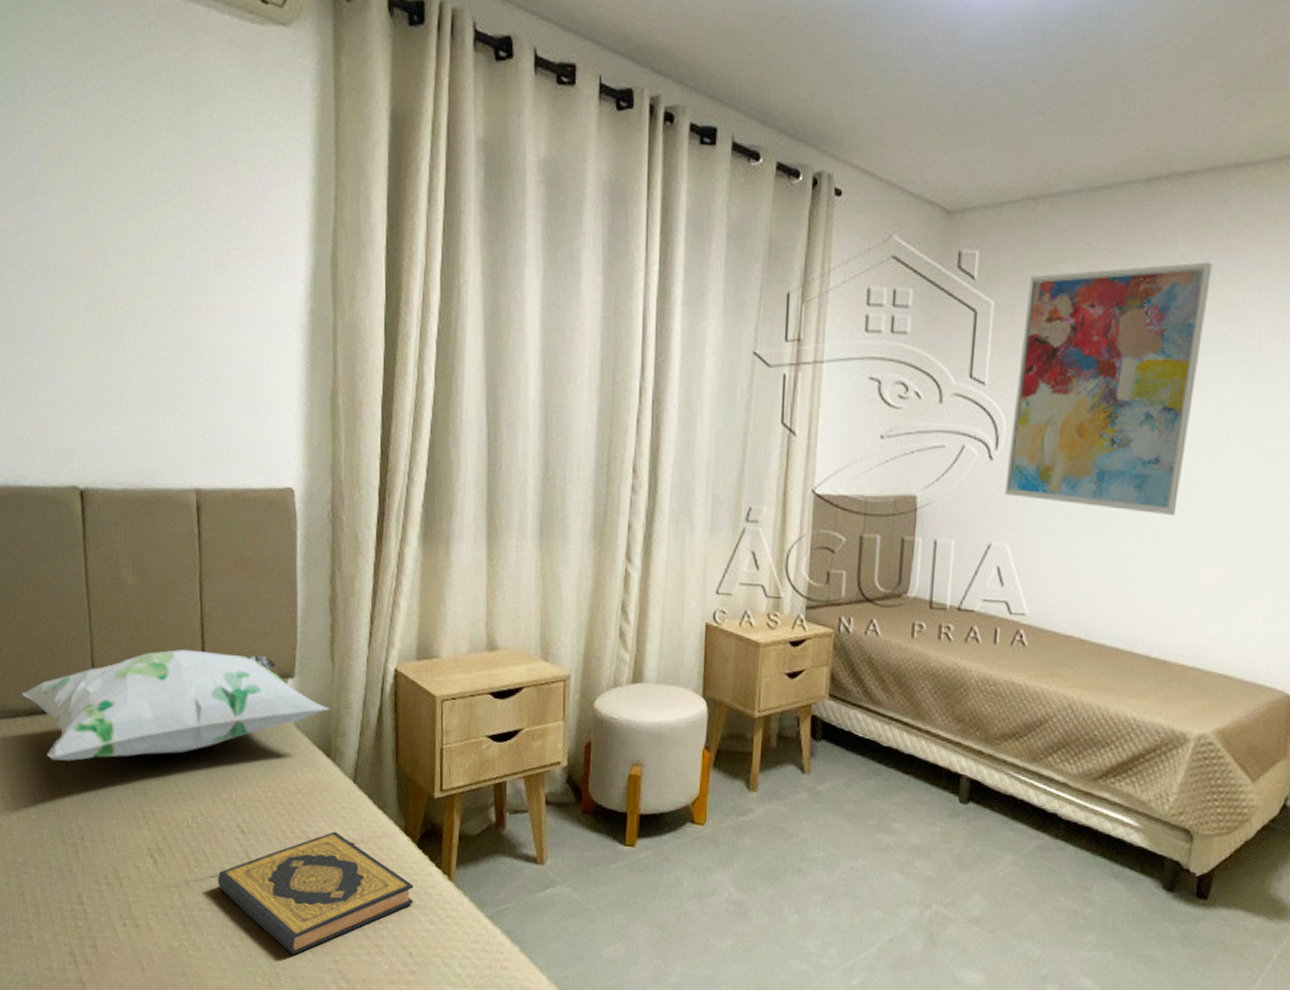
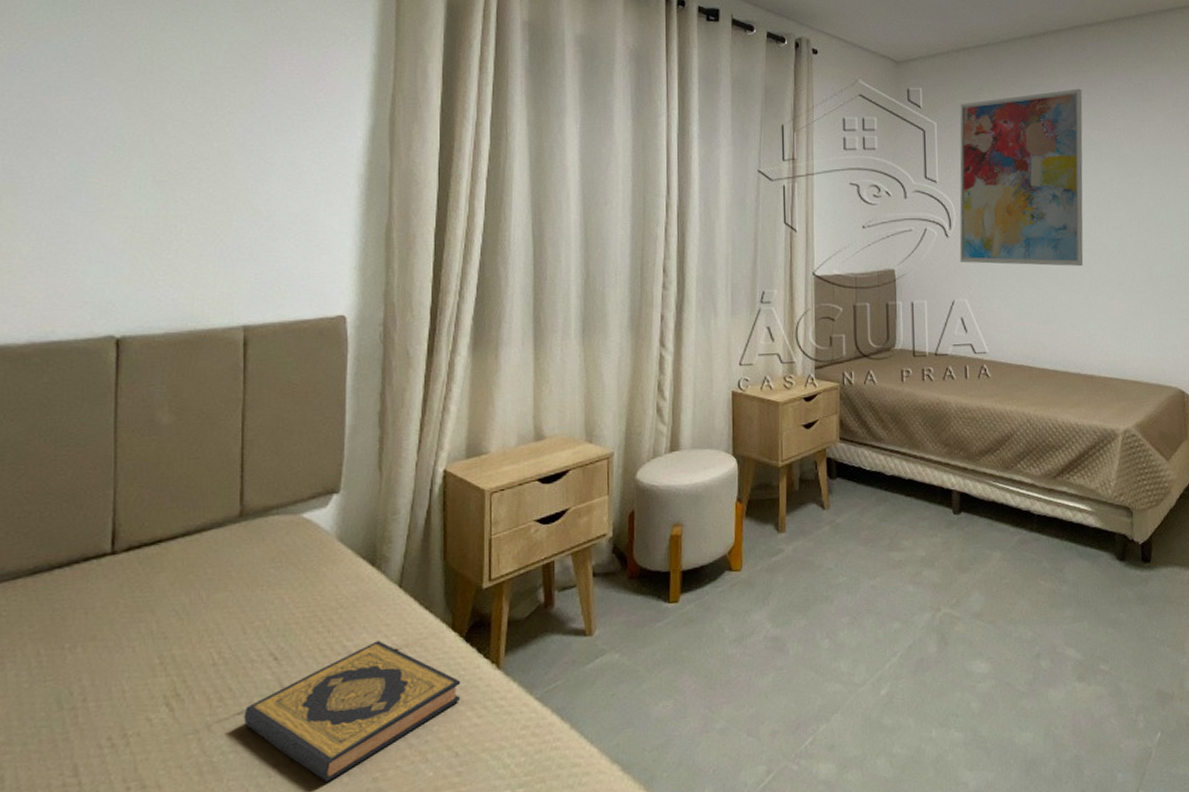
decorative pillow: present [22,649,329,761] -> none [26,475,376,619]

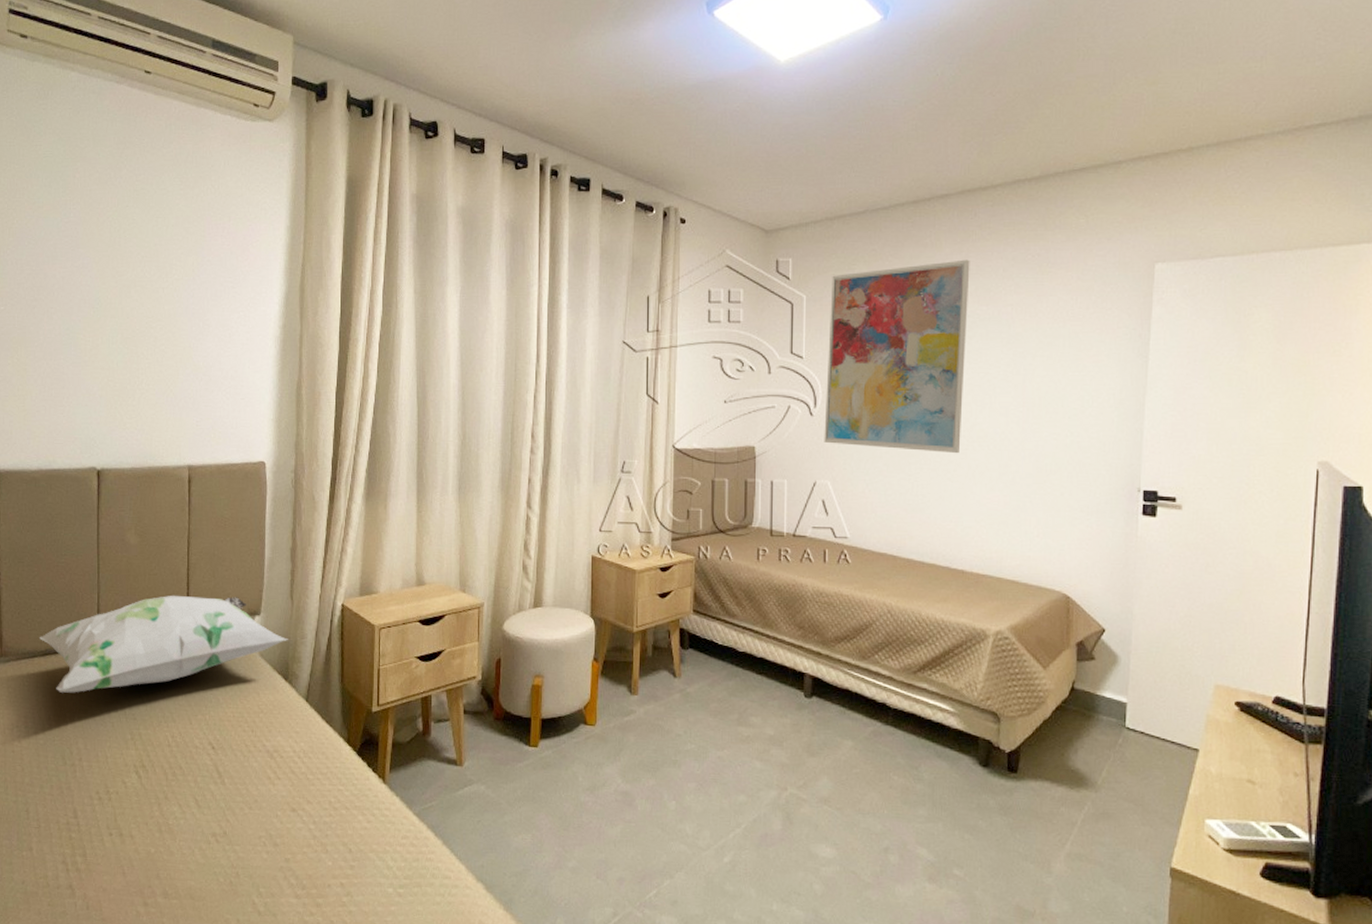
decorative pillow: none [26,475,376,619] -> present [40,595,288,693]
hardback book: present [244,640,461,782] -> none [190,744,354,856]

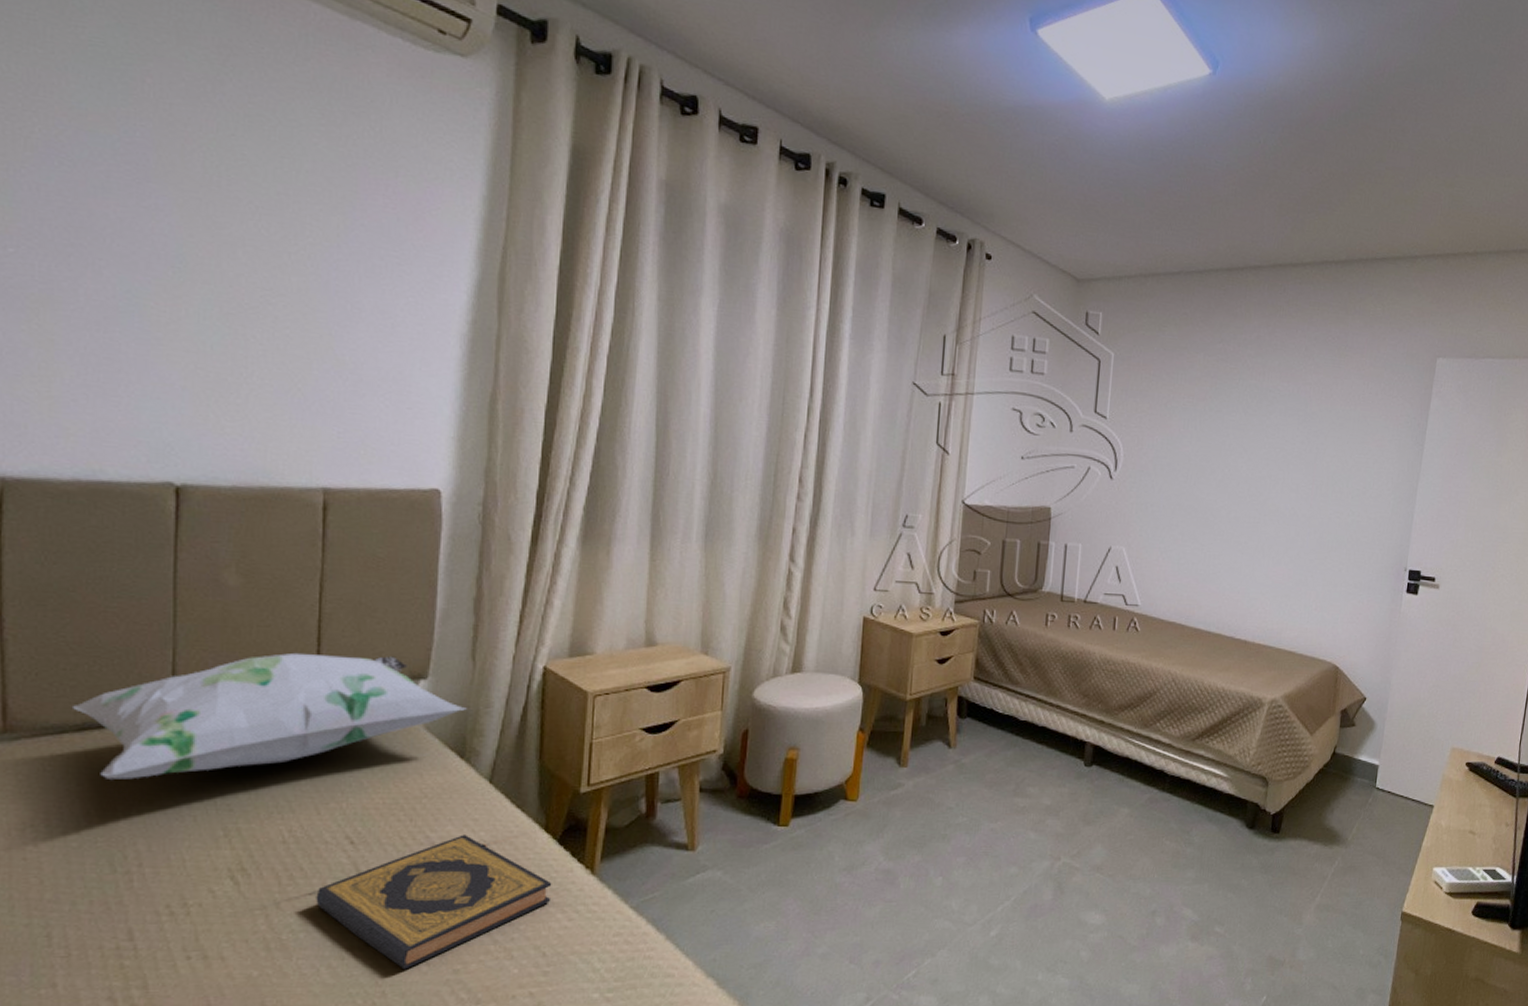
hardback book: none [190,744,354,856] -> present [316,835,552,970]
wall art: present [824,259,970,454] -> none [1122,334,1276,527]

